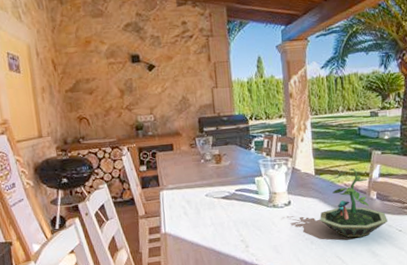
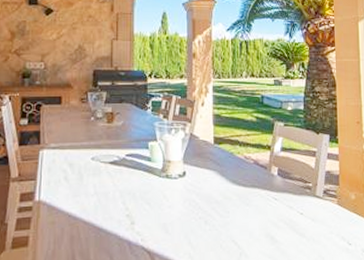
terrarium: present [320,168,387,238] -> none [216,139,288,220]

